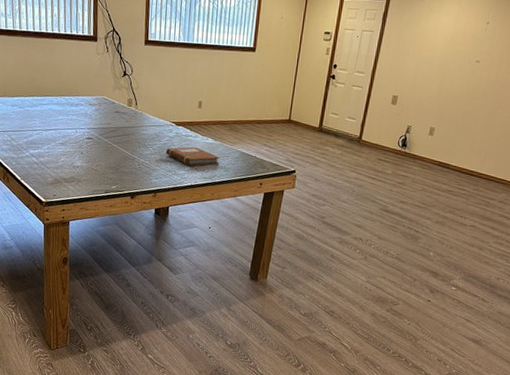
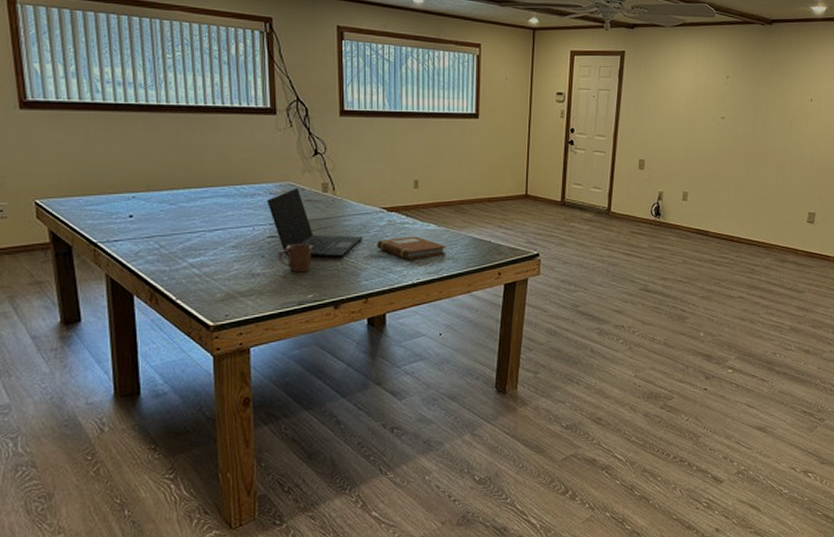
laptop: none [87,101,155,159] -> present [267,187,362,258]
mug: none [93,145,119,168] -> present [278,244,313,273]

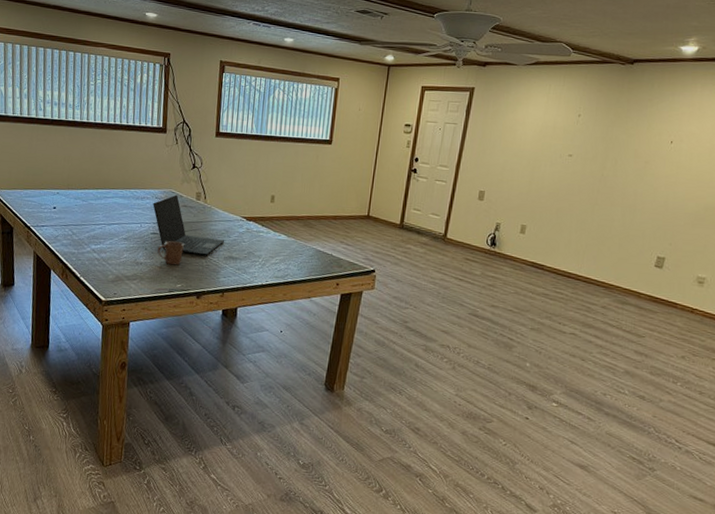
notebook: present [377,236,446,260] -> none [235,243,293,264]

